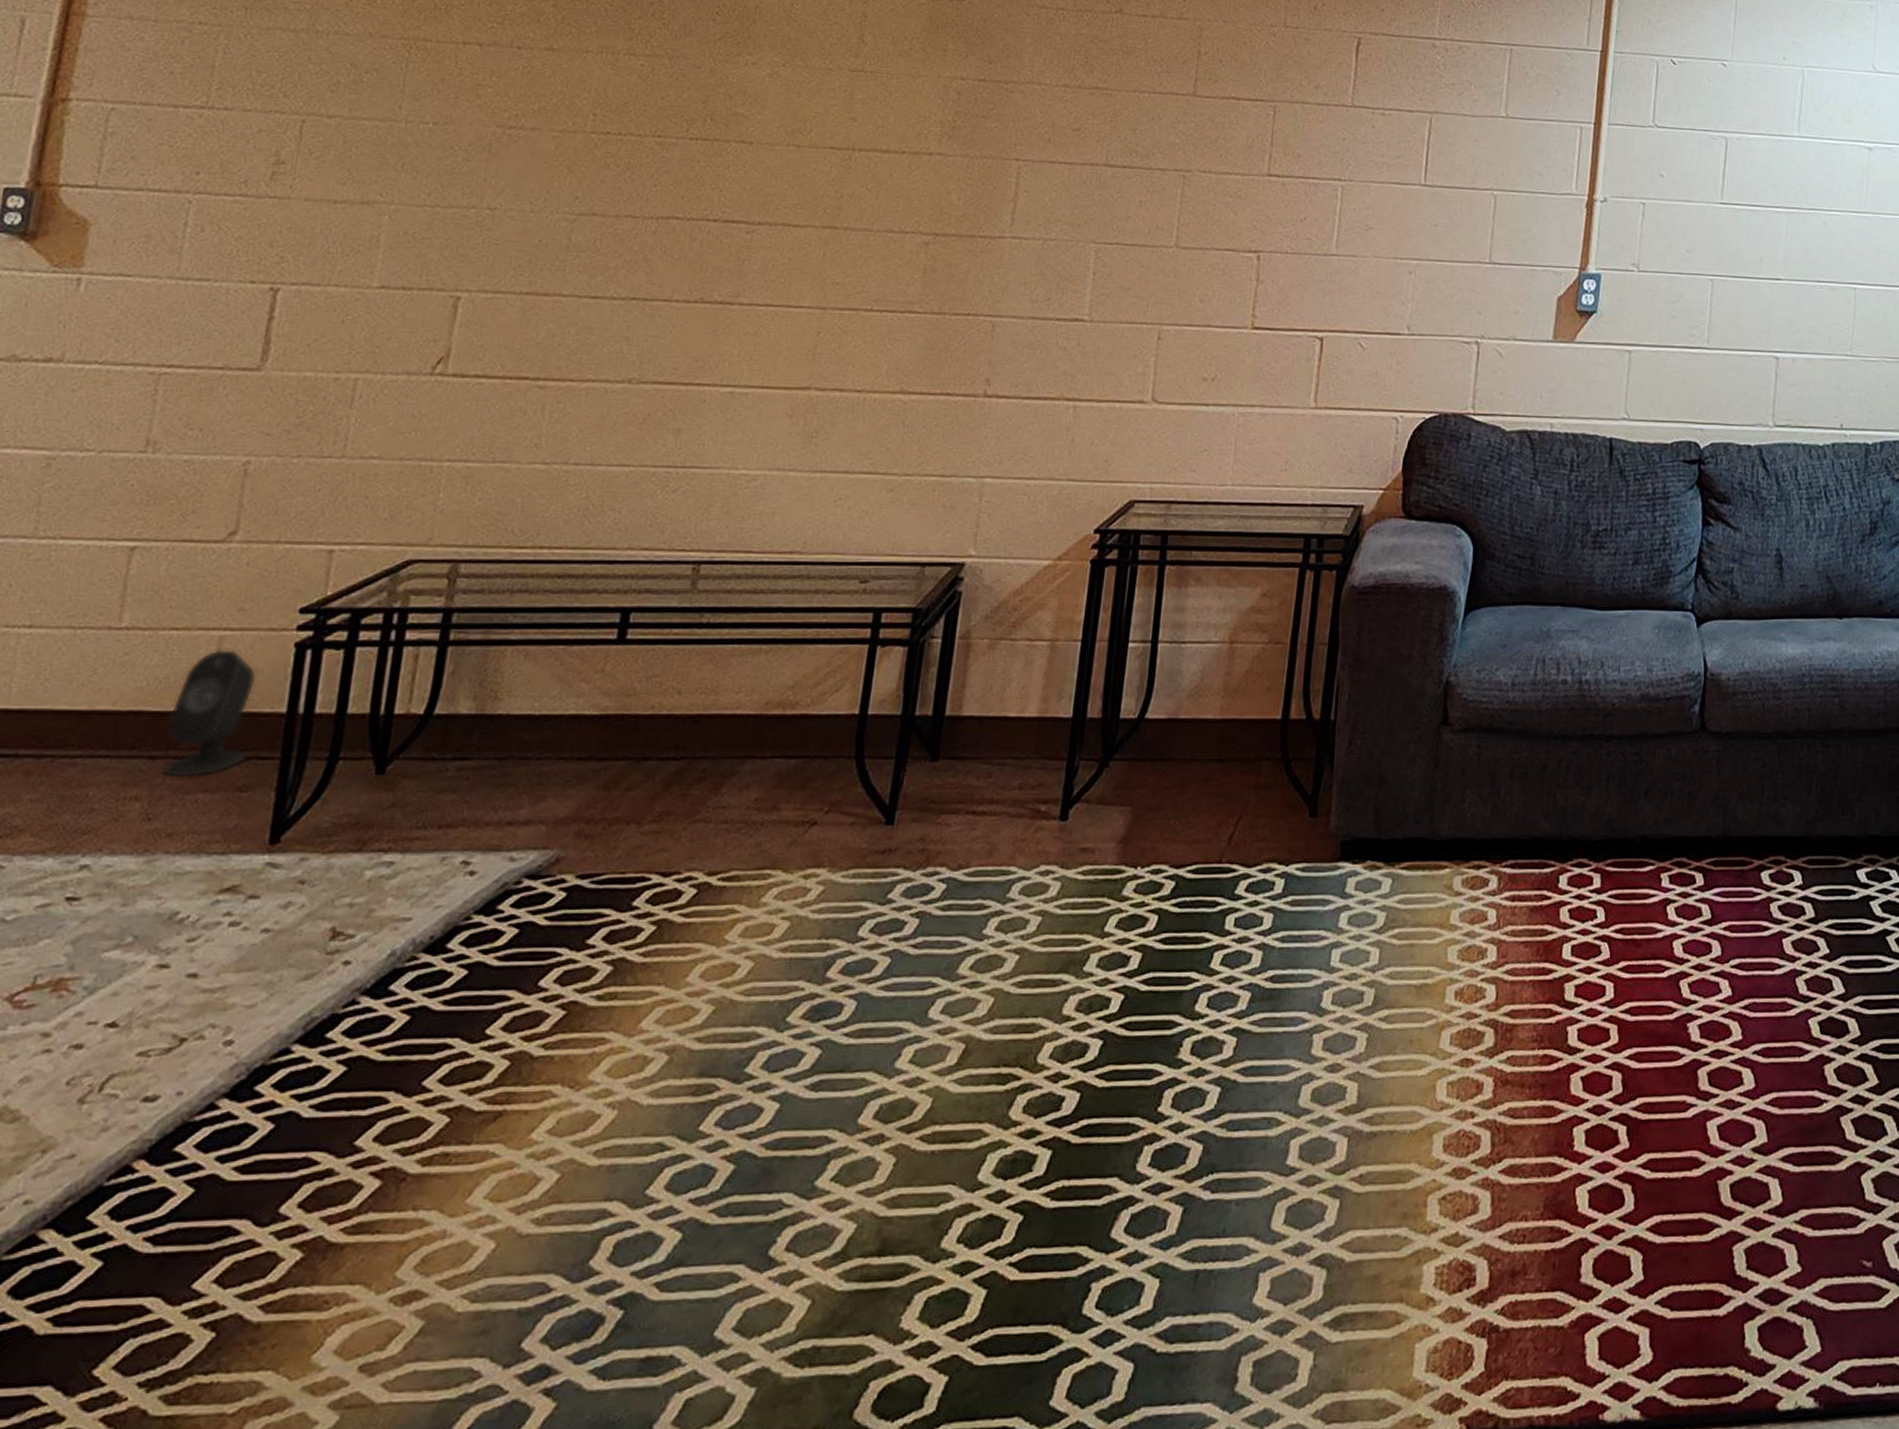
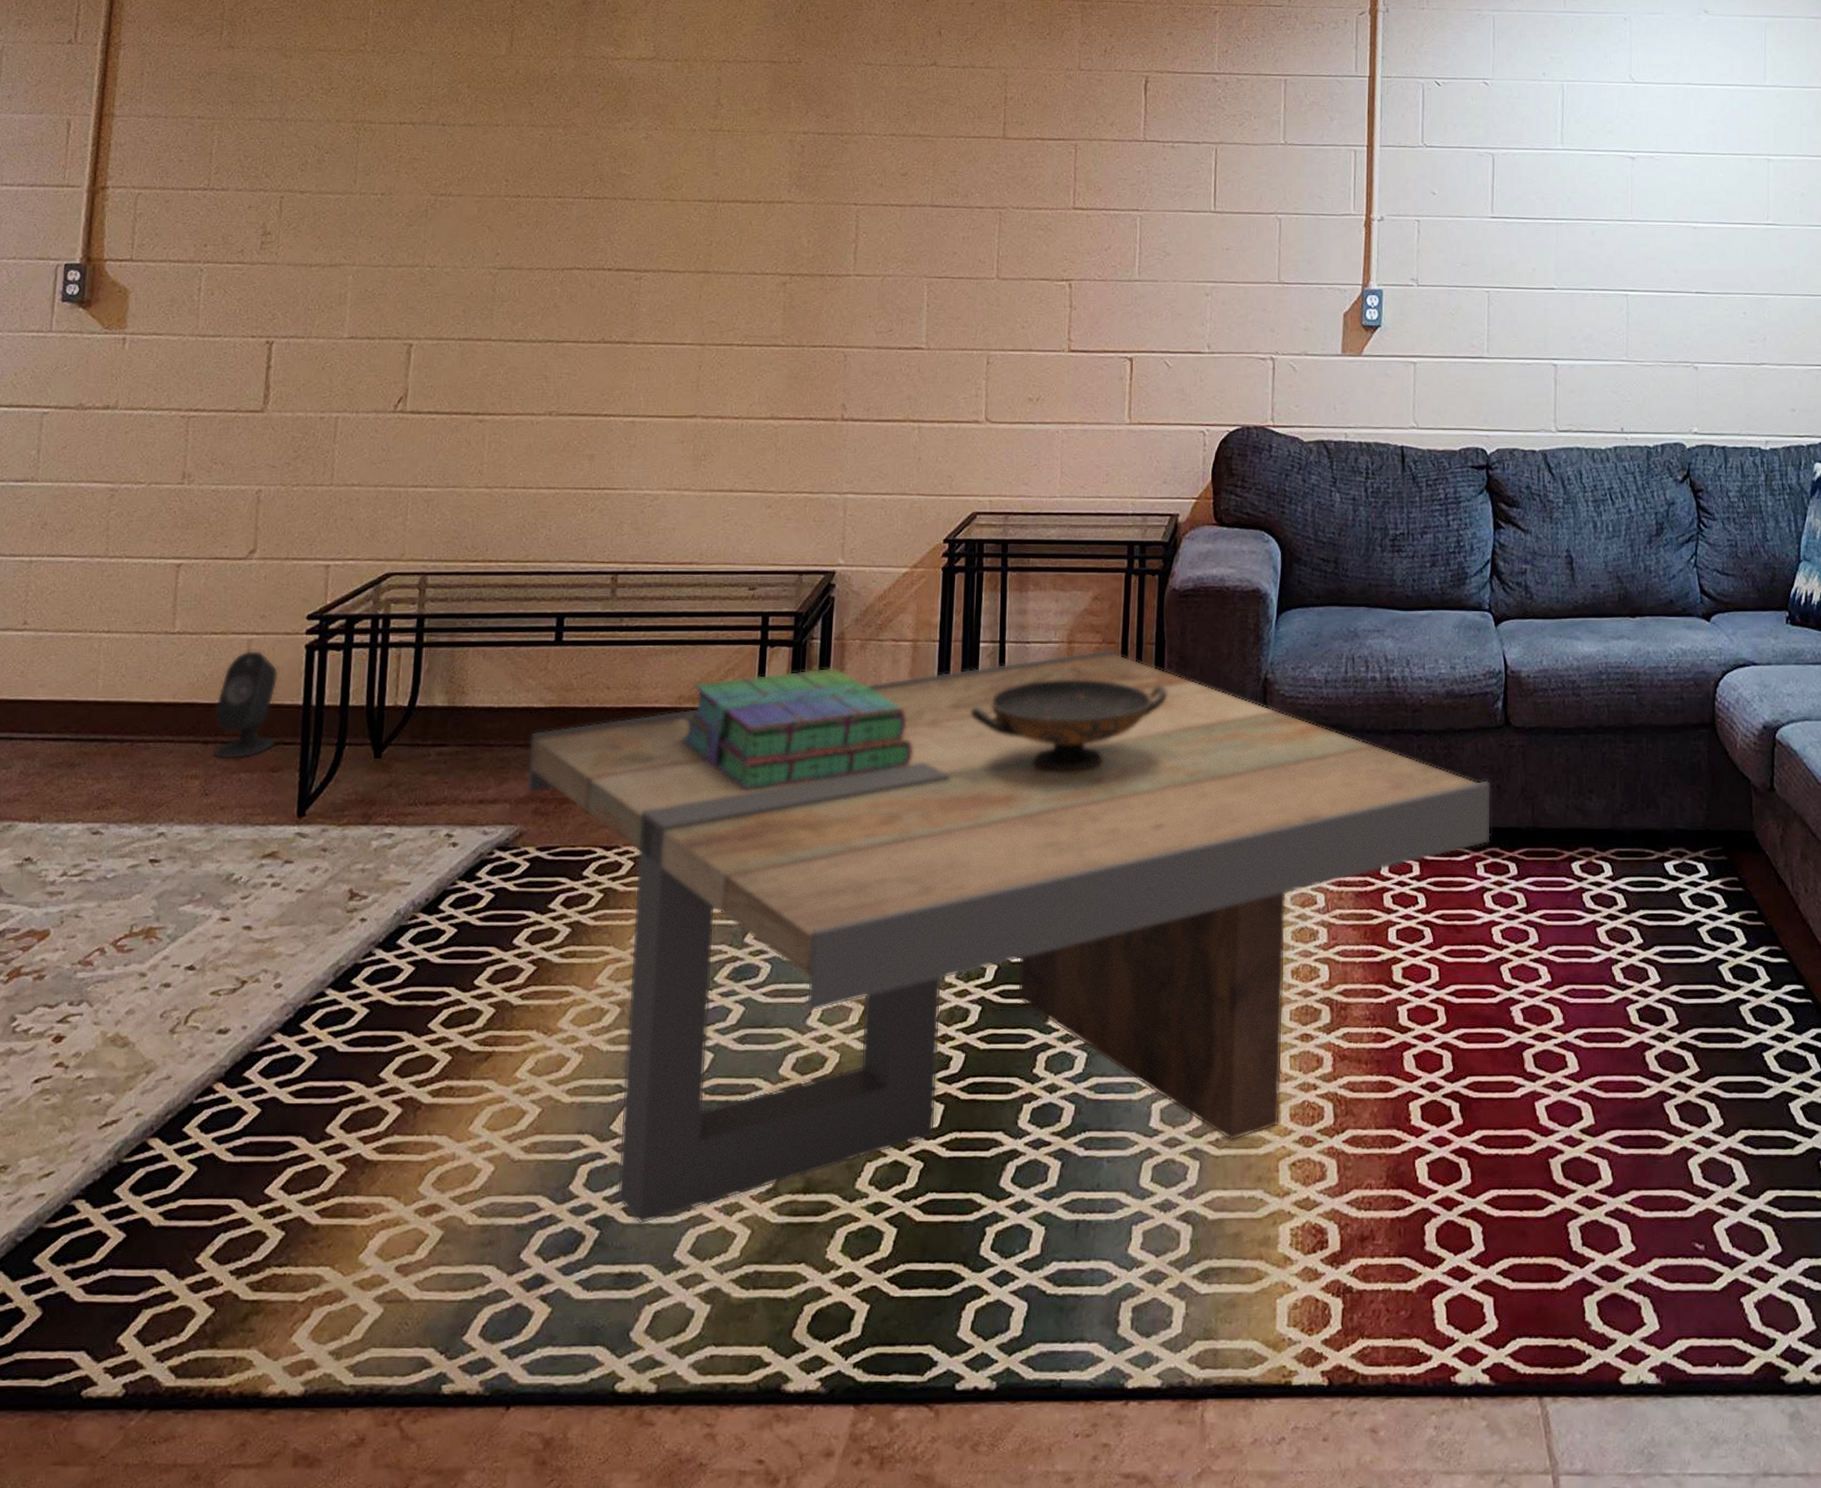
coffee table: none [569,650,1683,1301] -> present [527,649,1492,1224]
stack of books: none [766,669,1043,807] -> present [682,667,913,791]
decorative bowl: none [1112,682,1338,784] -> present [970,679,1167,773]

